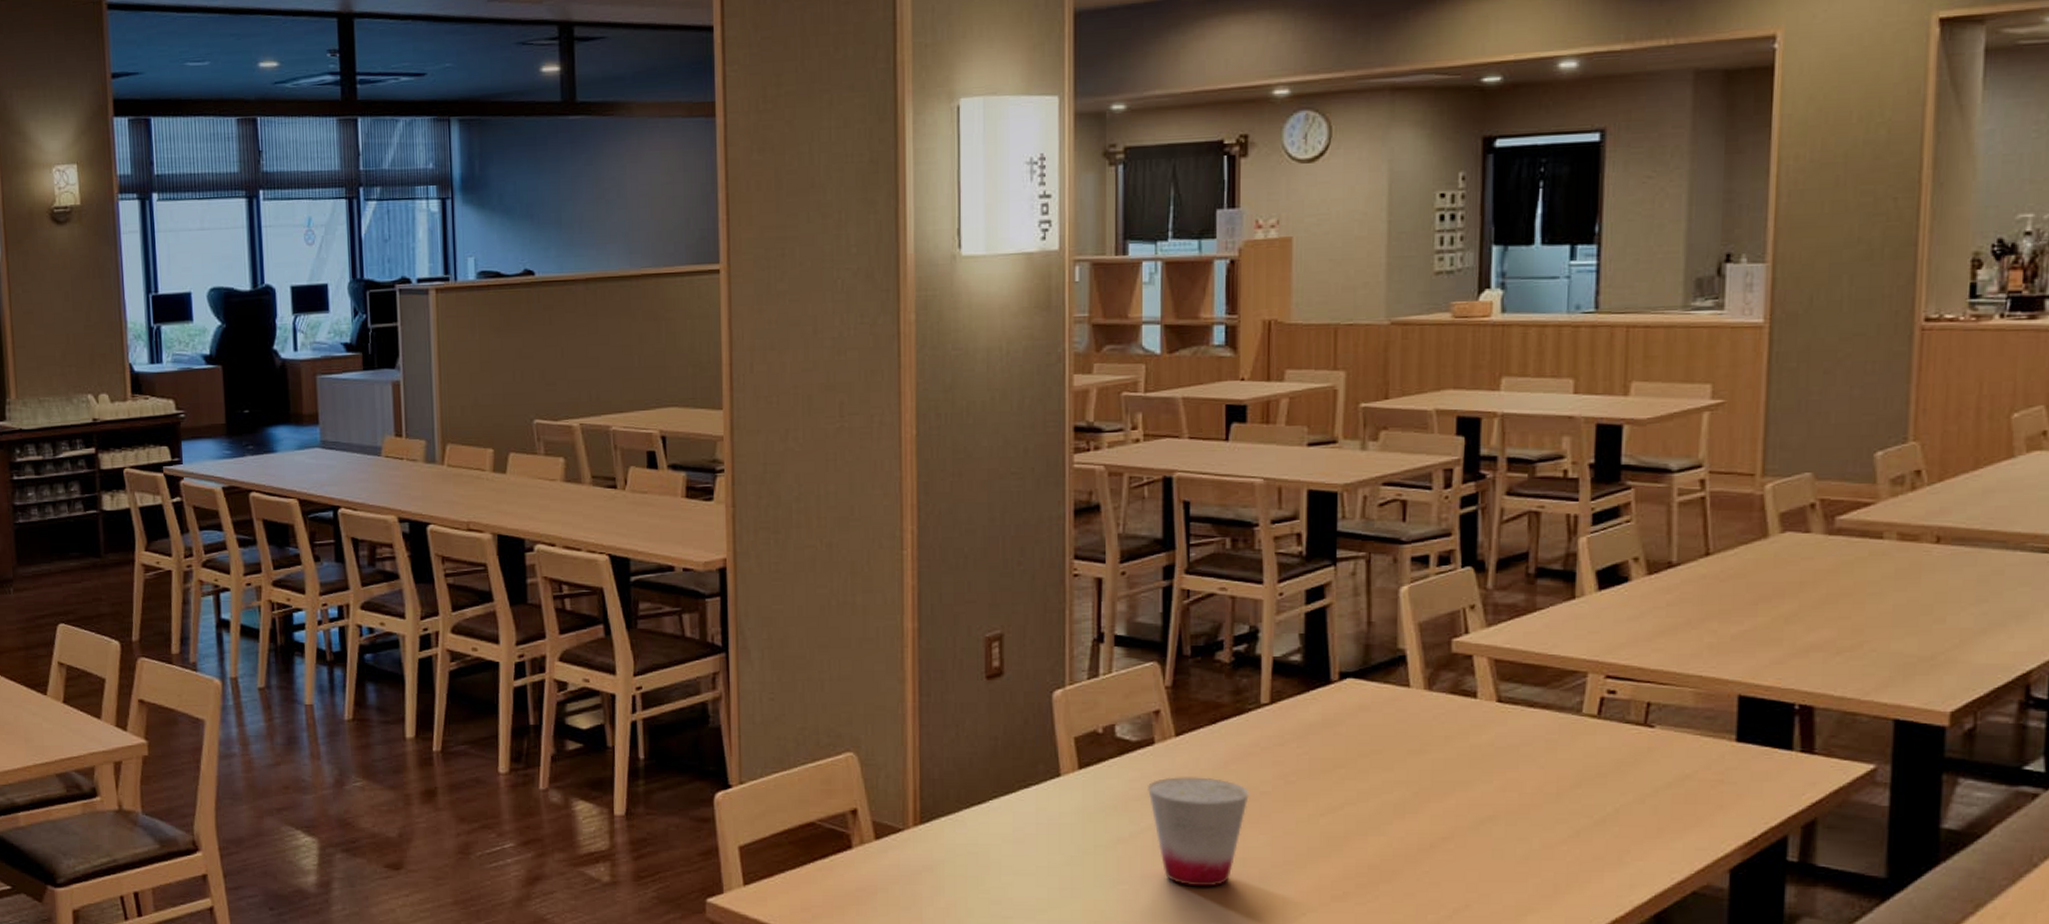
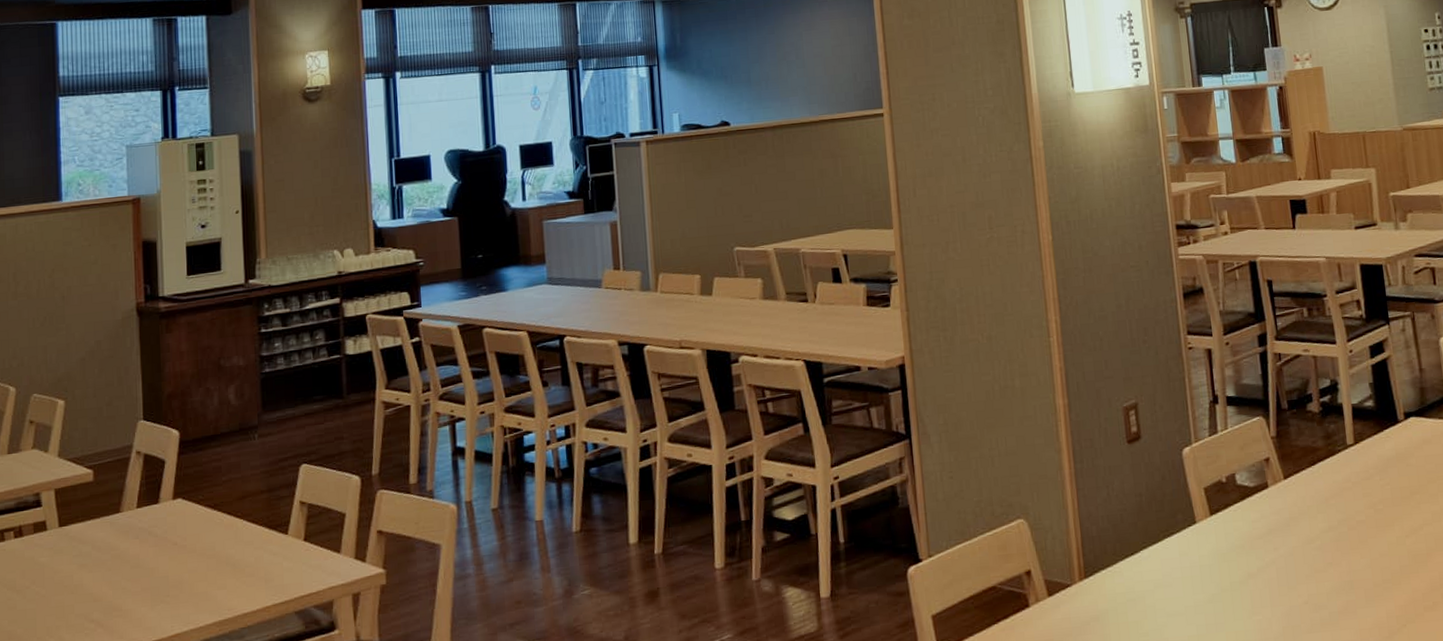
cup: present [1148,777,1249,887] -> none [1267,512,1348,611]

